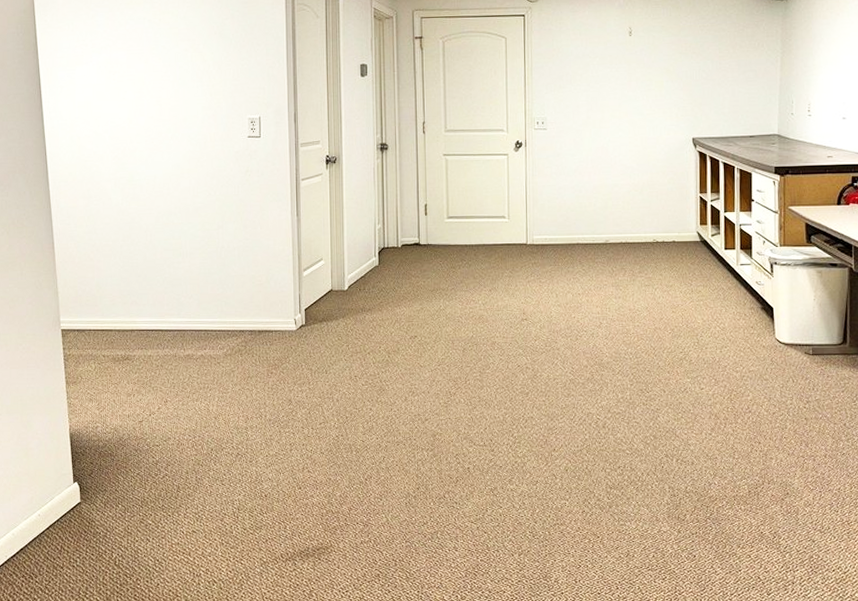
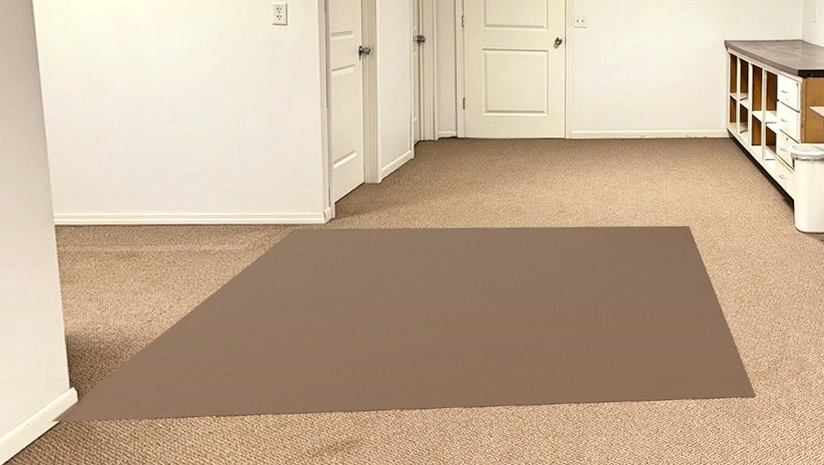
area rug: none [58,335,736,523] -> present [51,225,756,423]

